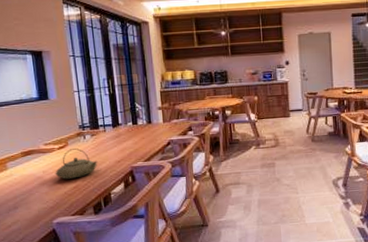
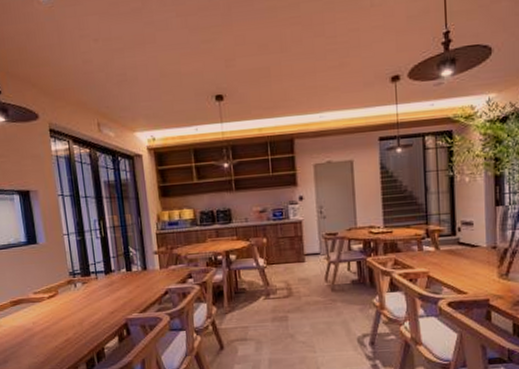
teapot: present [55,148,98,179] -> none [45,298,90,332]

